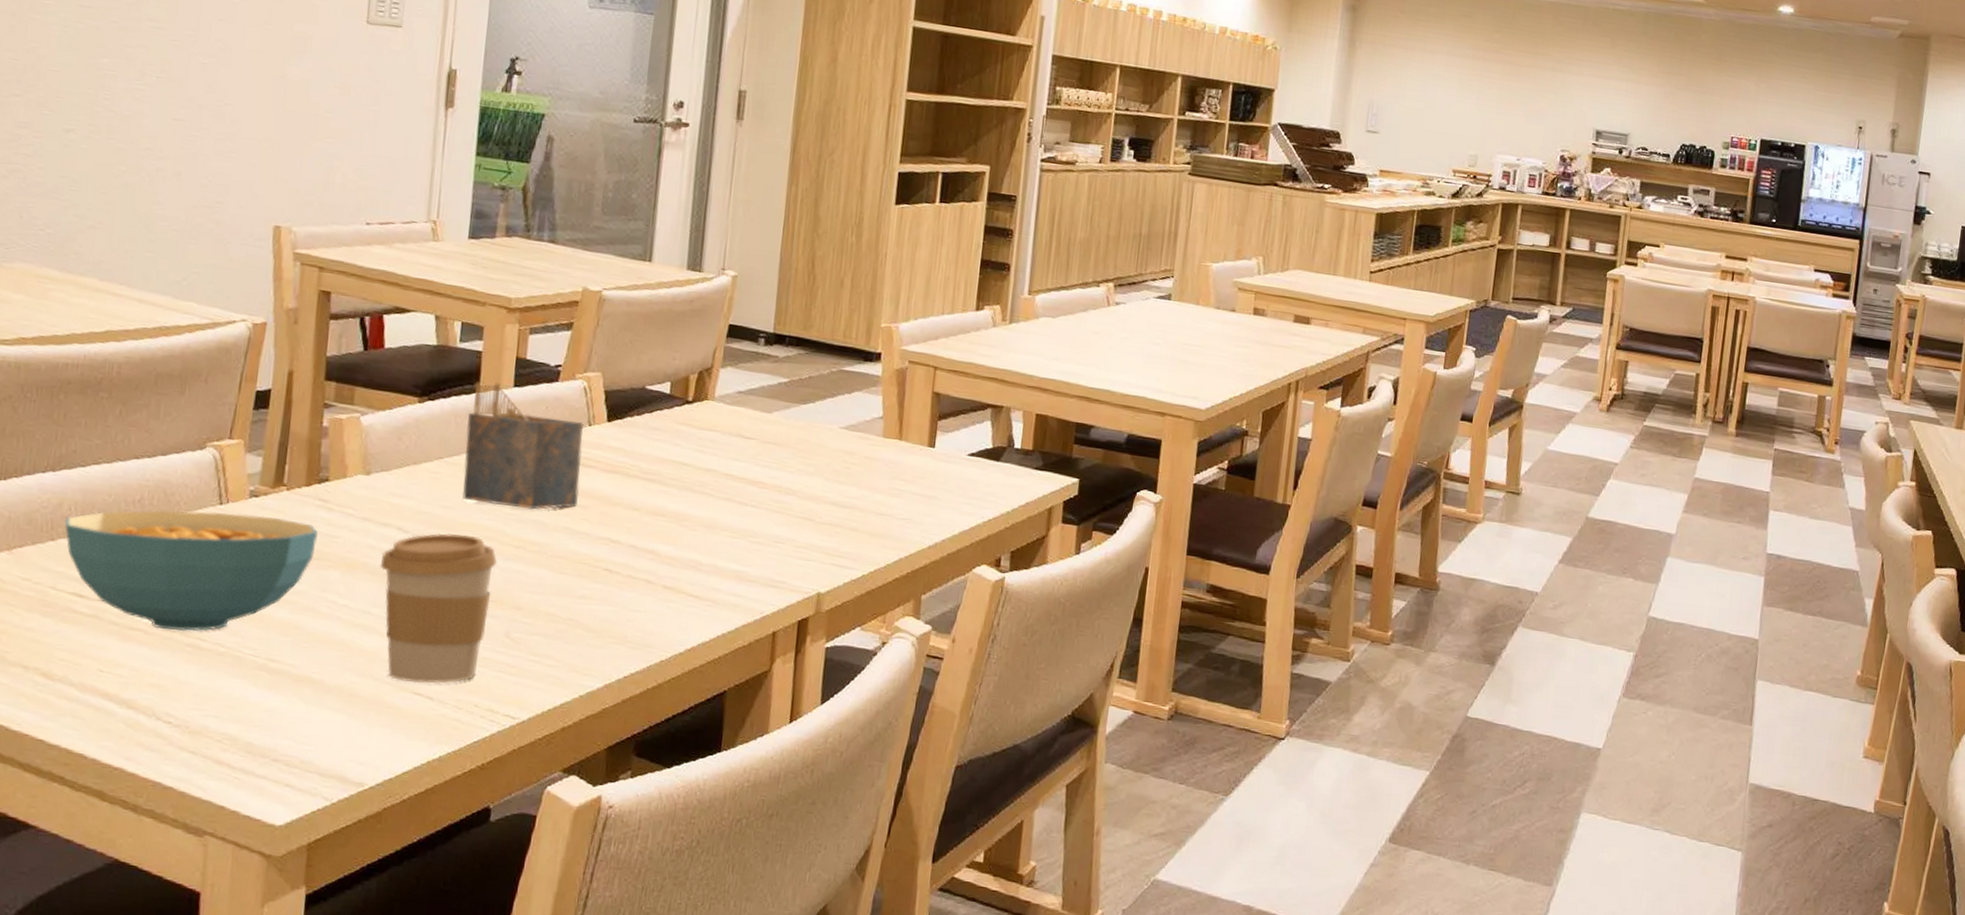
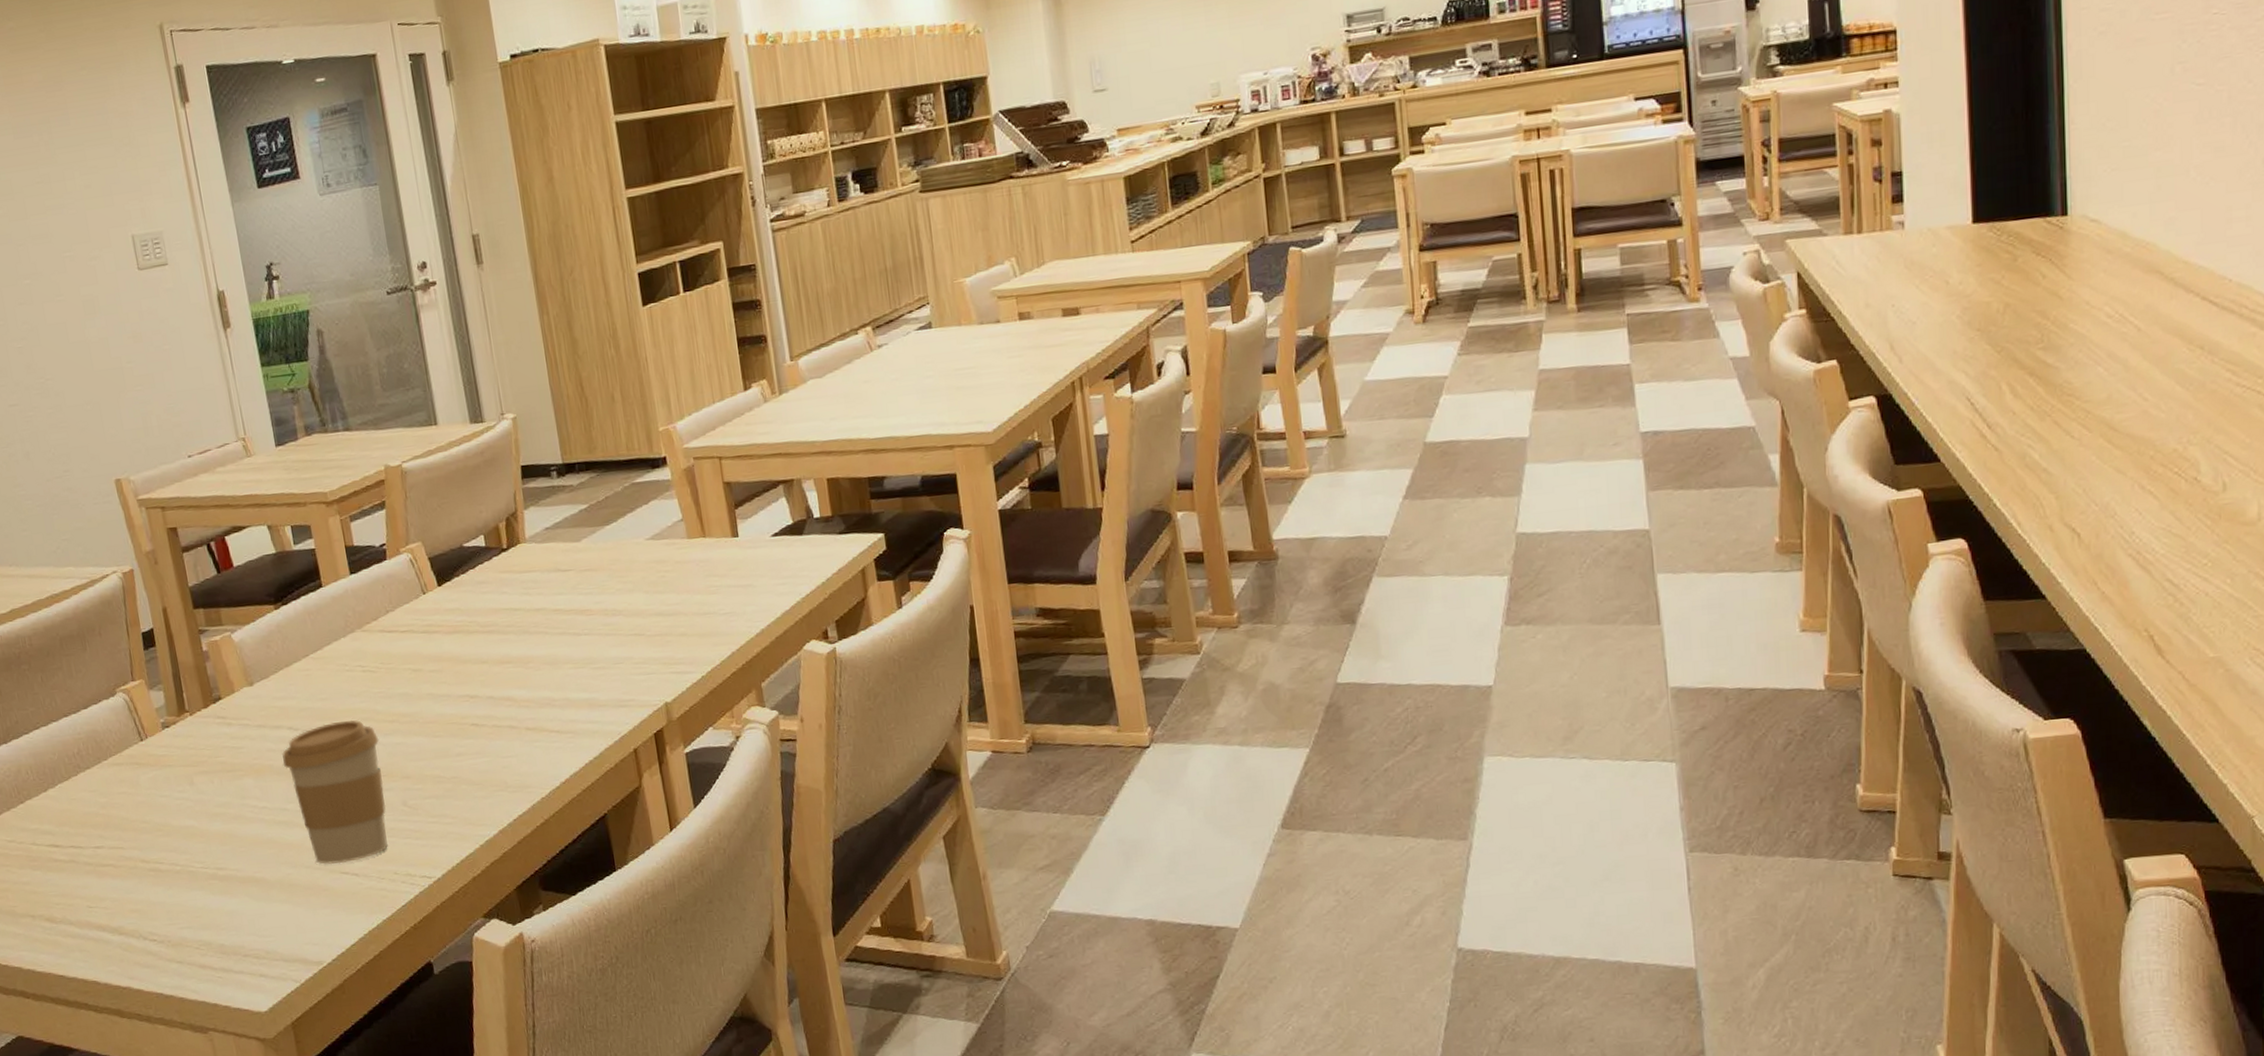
cereal bowl: present [64,509,318,632] -> none [26,741,228,861]
napkin holder: present [462,381,585,510] -> none [317,573,433,689]

